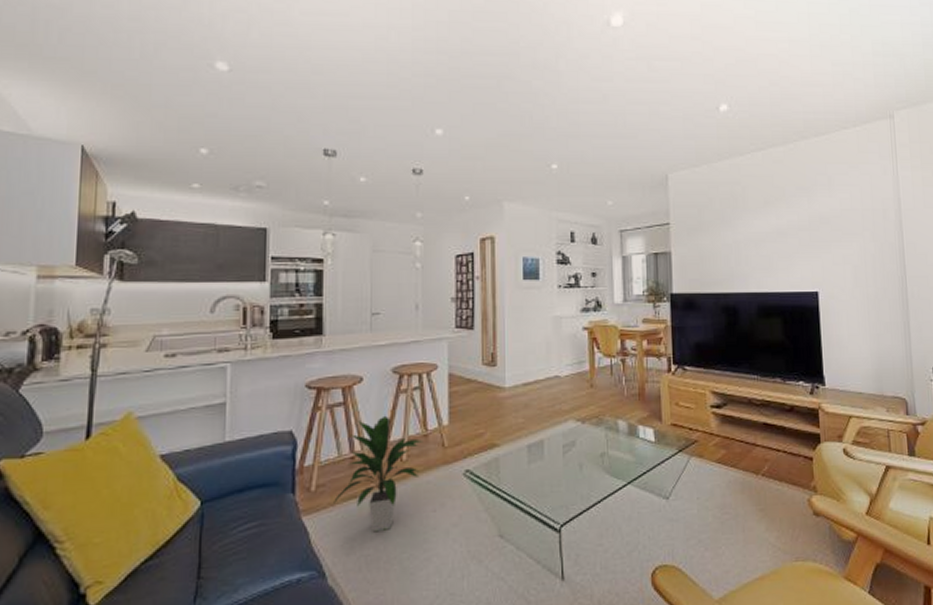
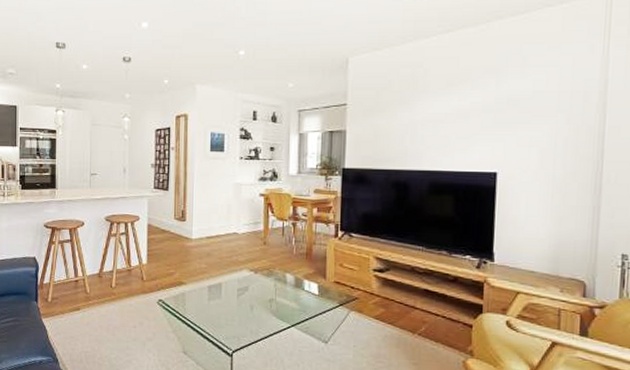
indoor plant: present [334,415,423,533] -> none [63,252,128,337]

